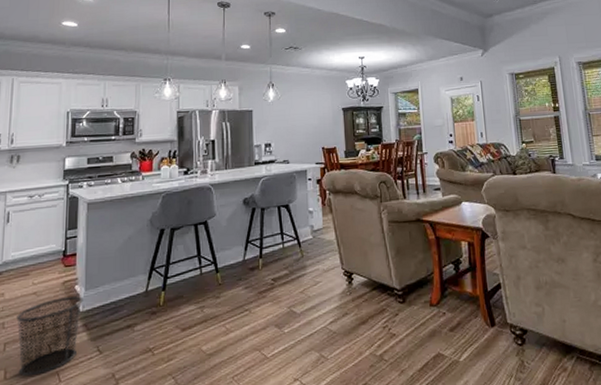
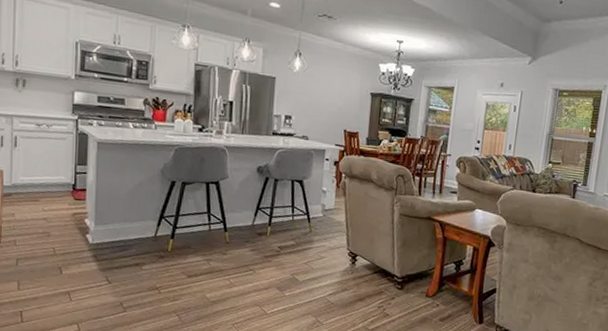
waste bin: present [16,296,83,377] -> none [28,227,93,292]

